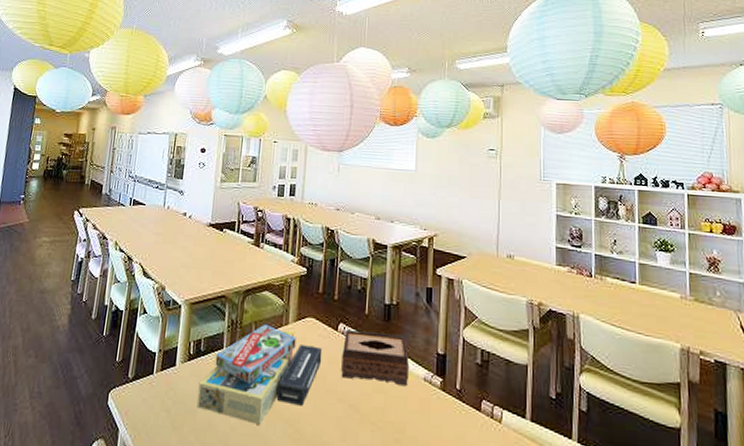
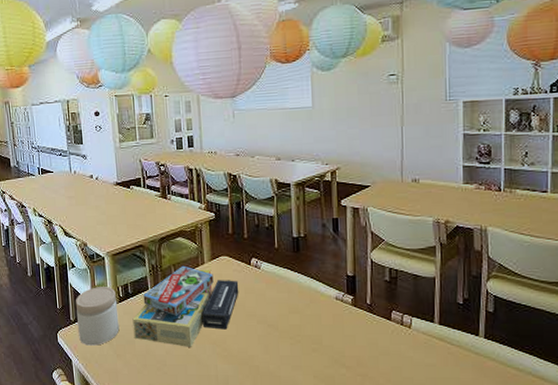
jar: none [133,339,186,413] -> present [75,287,120,346]
tissue box: present [341,329,409,385] -> none [257,262,321,305]

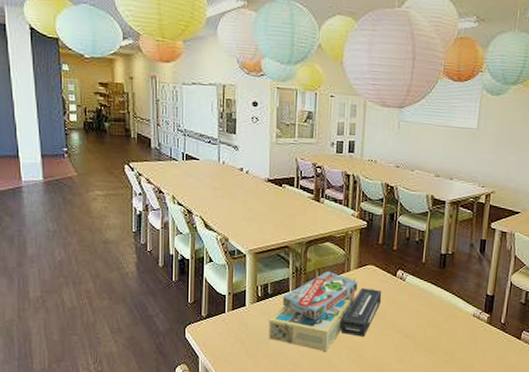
jar: present [75,287,120,346] -> none [208,284,255,344]

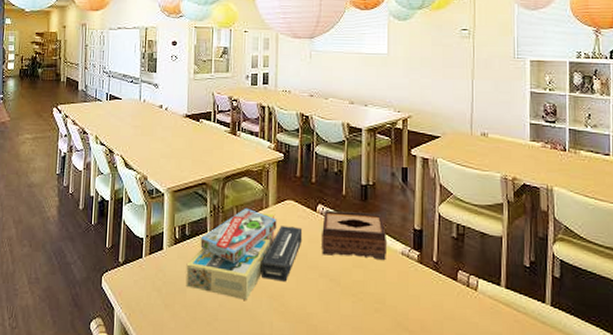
tissue box: none [399,275,461,320] -> present [322,209,386,260]

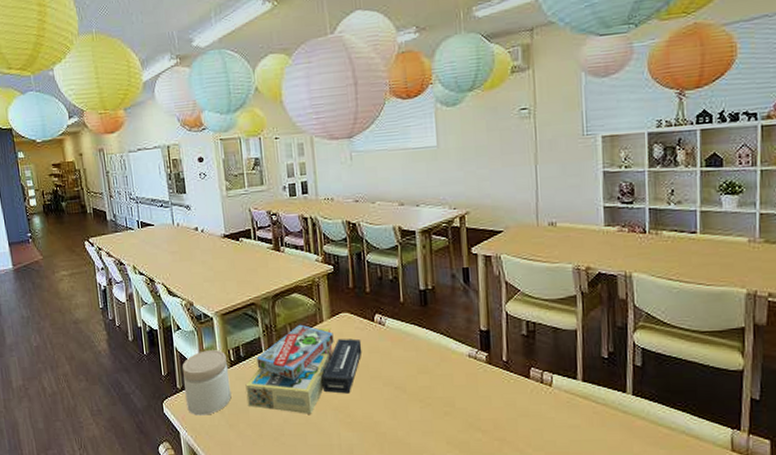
jar: none [125,226,172,293] -> present [181,350,232,416]
tissue box: present [322,209,386,260] -> none [381,317,452,364]

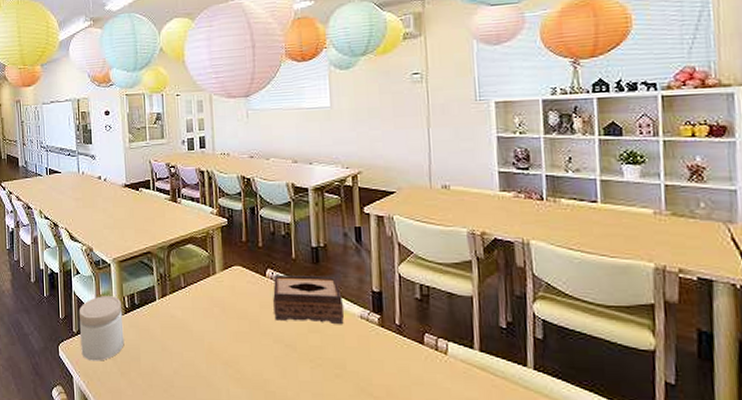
board game: present [245,324,362,414] -> none [138,275,254,367]
tissue box: none [381,317,452,364] -> present [273,274,344,324]

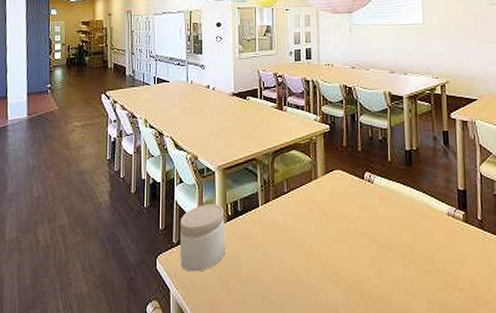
tissue box: present [273,274,344,324] -> none [370,176,433,222]

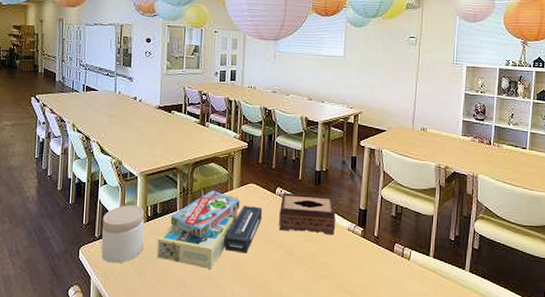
board game: none [240,180,352,271] -> present [156,190,263,269]
tissue box: none [370,176,433,222] -> present [279,192,336,235]

